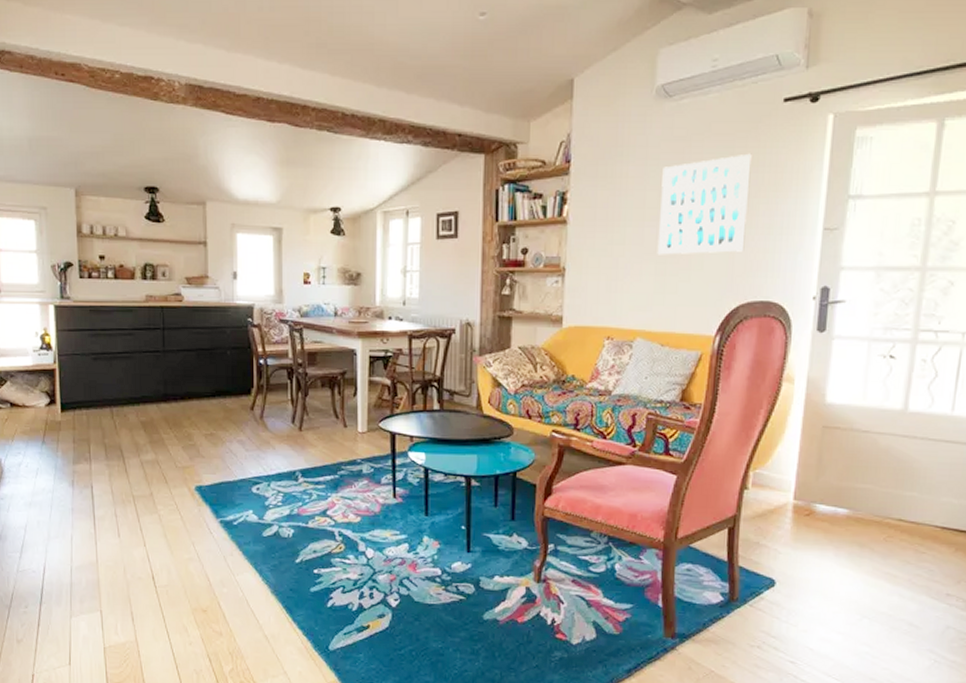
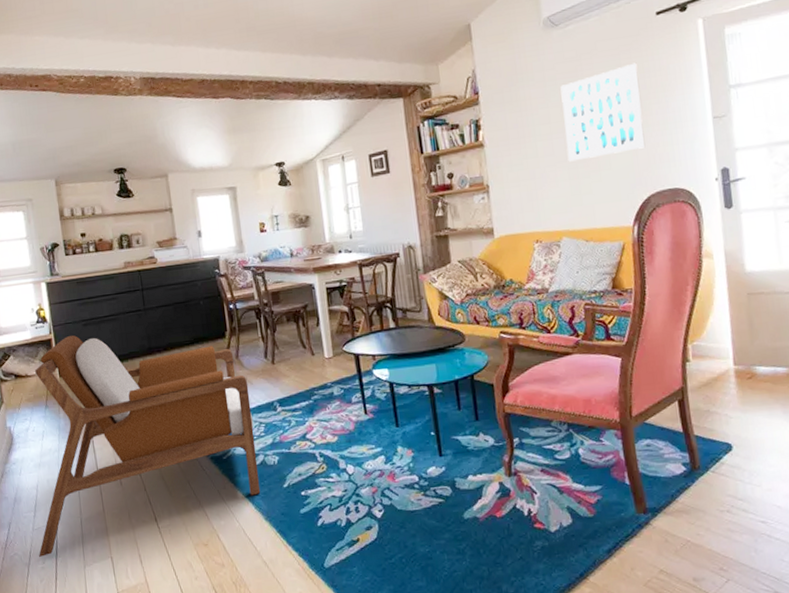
armchair: none [22,369,272,601] -> present [34,335,261,557]

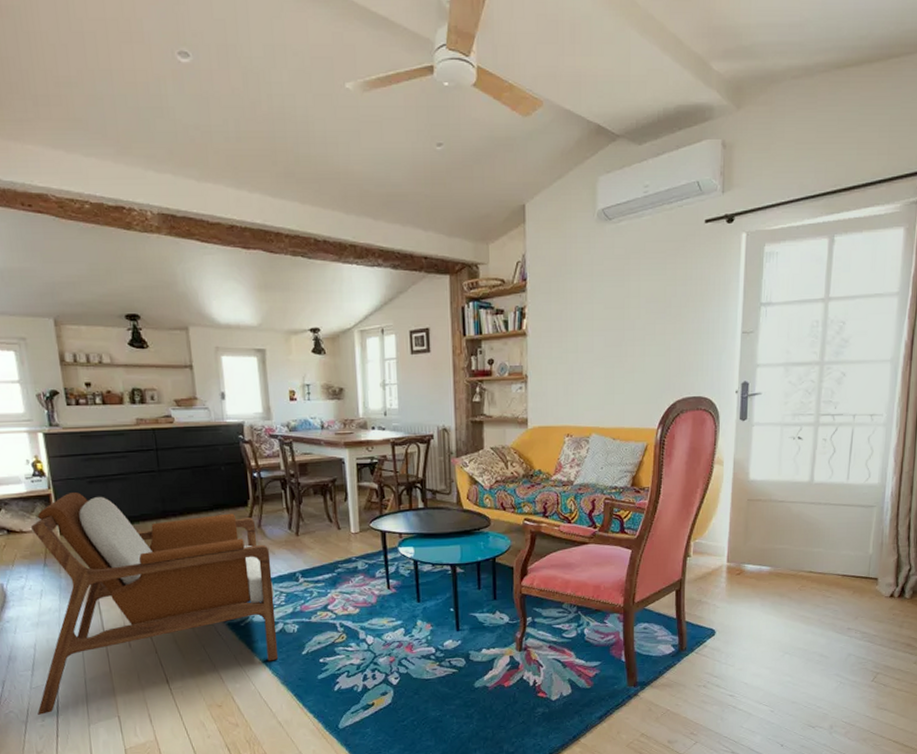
wall art: present [560,62,646,162] -> none [605,268,681,361]

